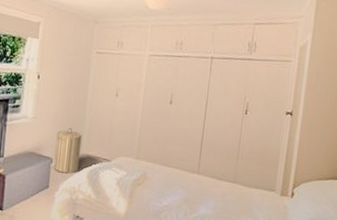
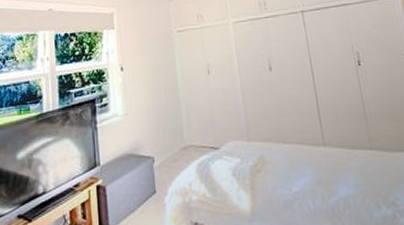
laundry hamper: present [53,128,82,174] -> none [153,118,185,173]

